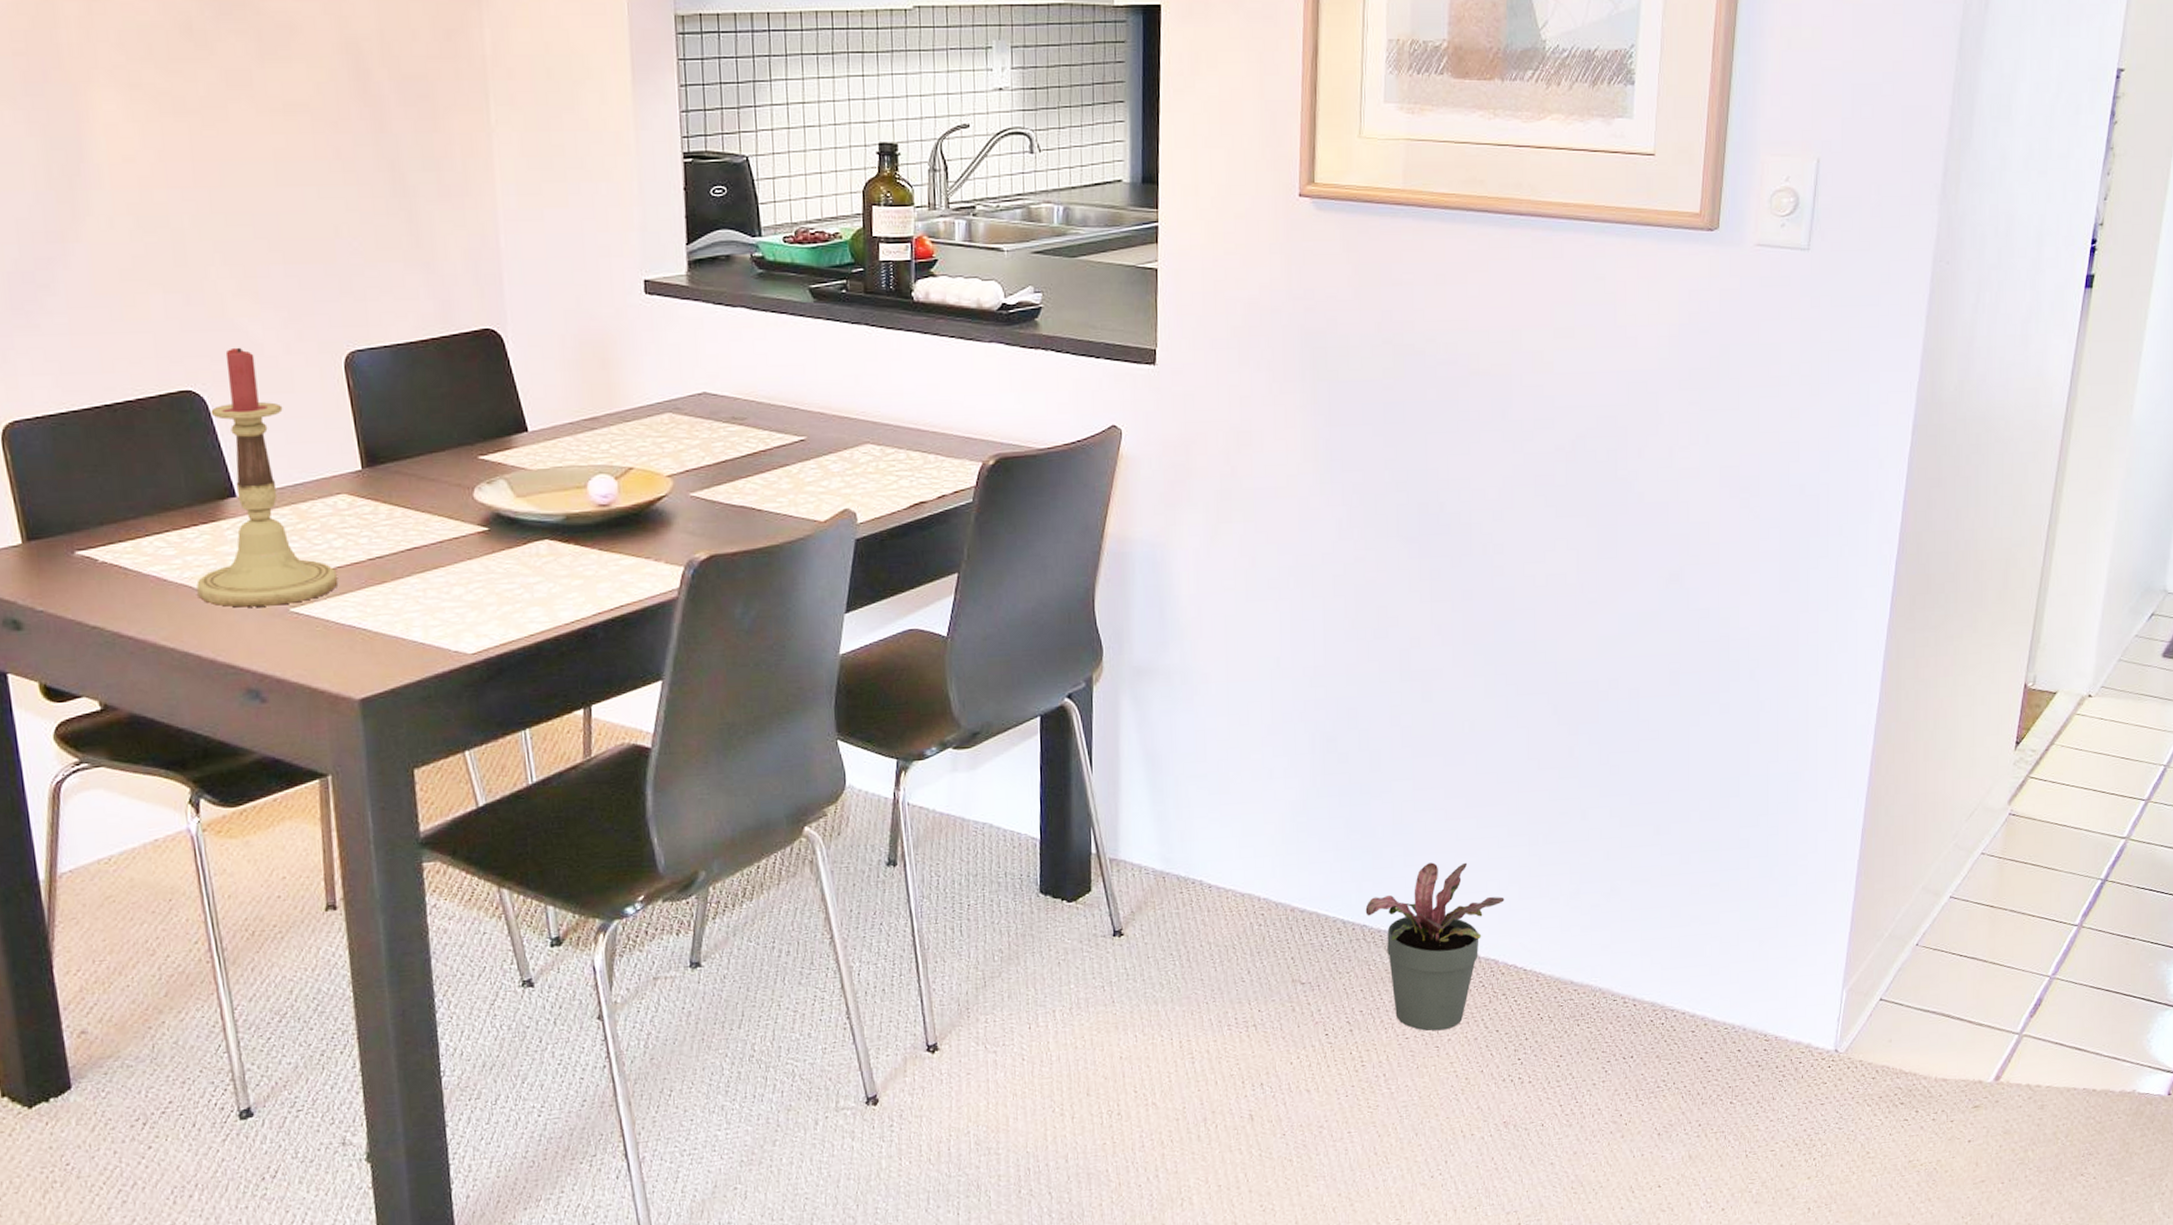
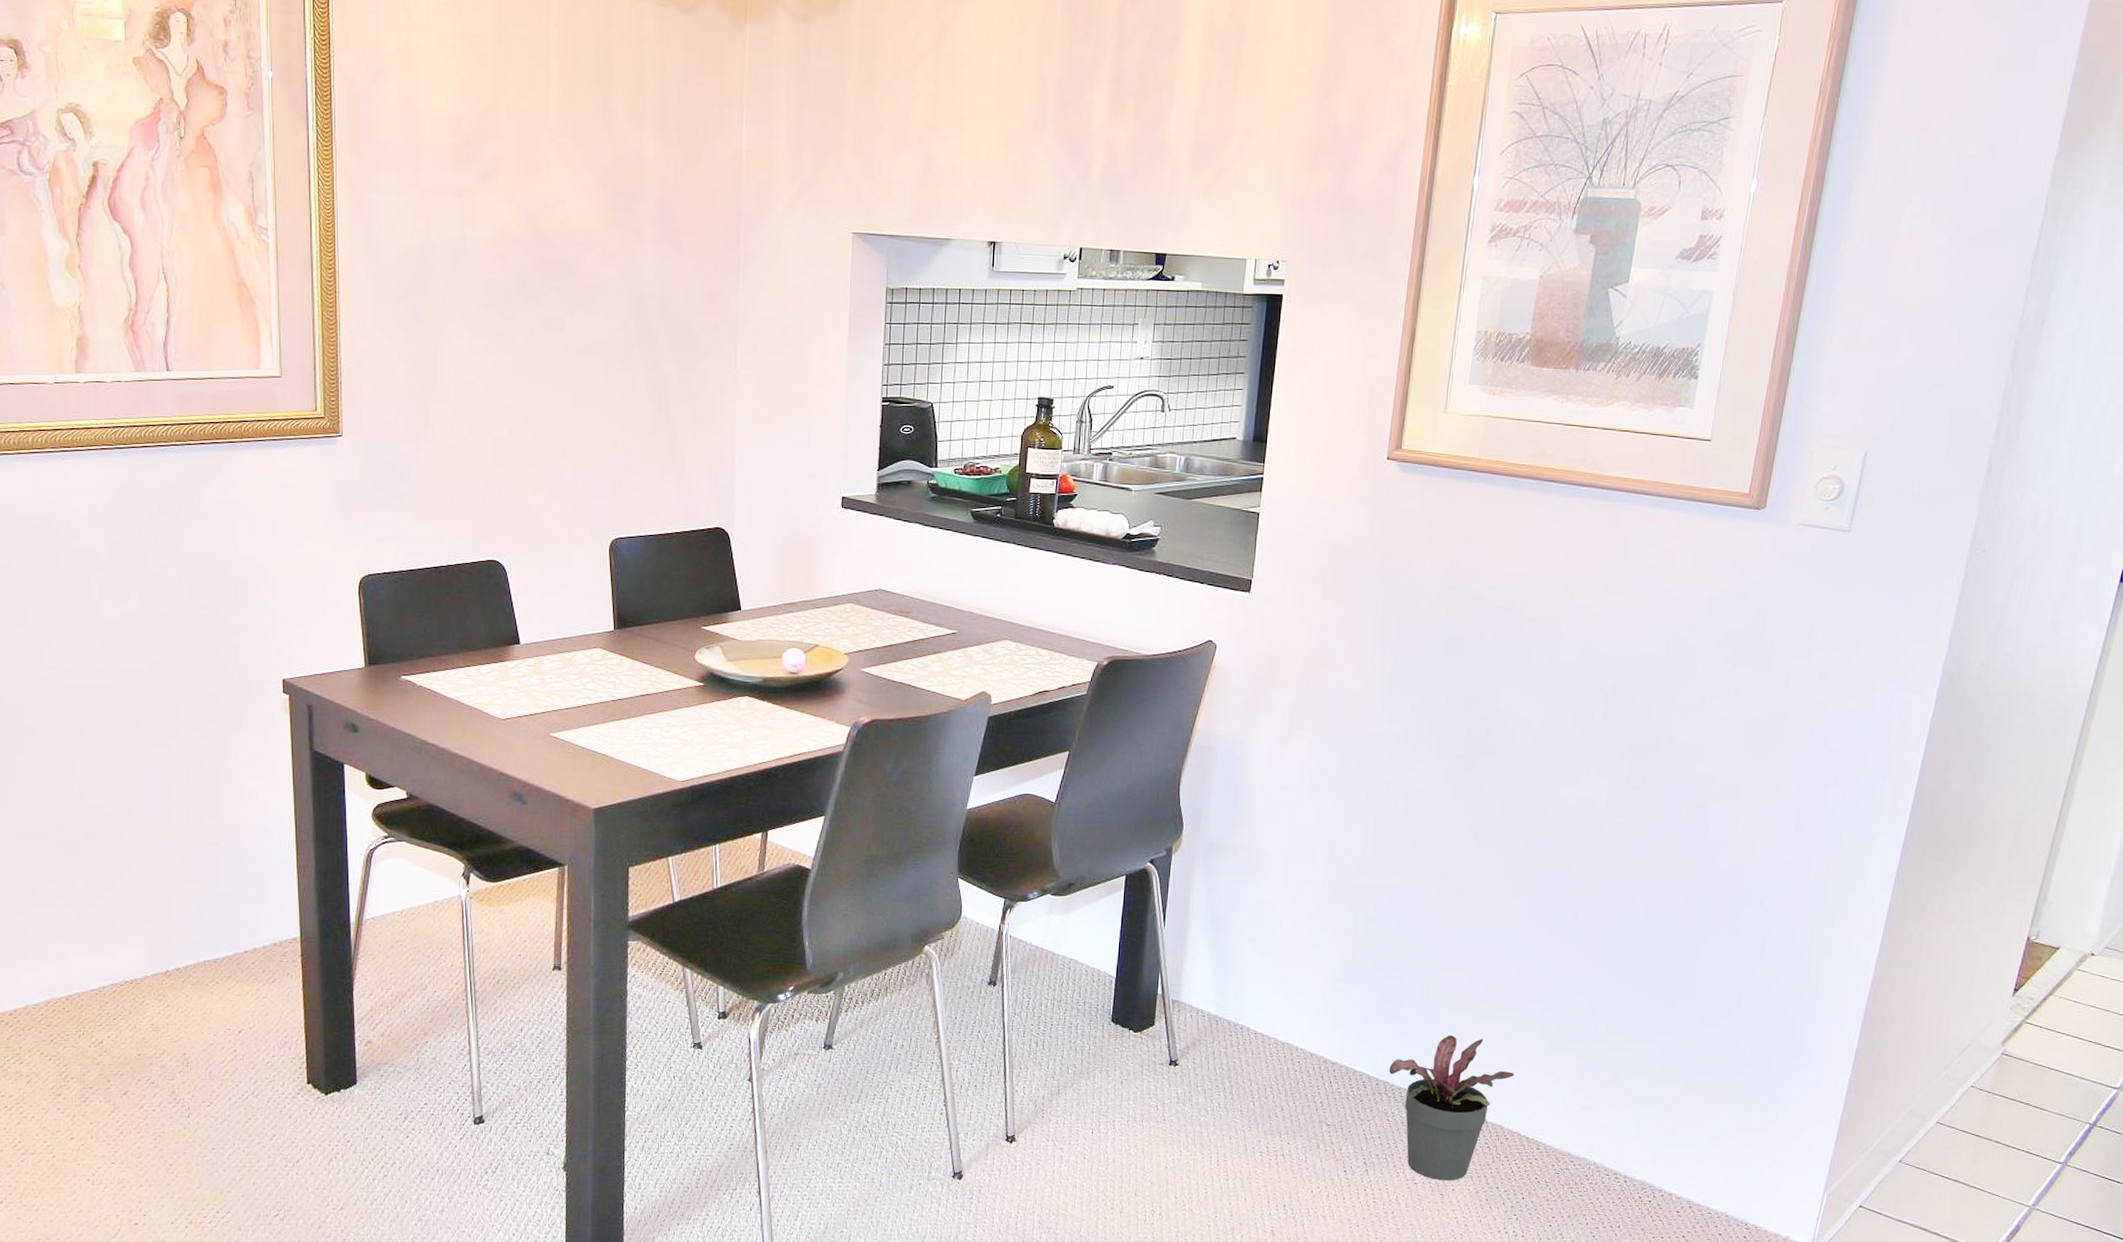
candlestick: present [196,347,337,608] -> none [485,529,587,730]

